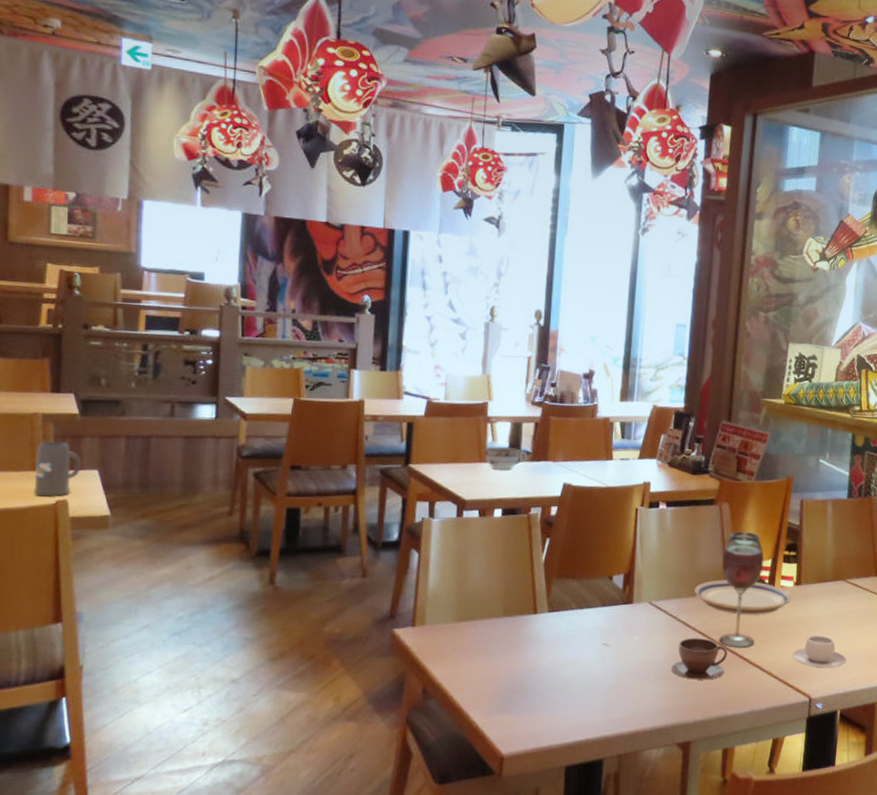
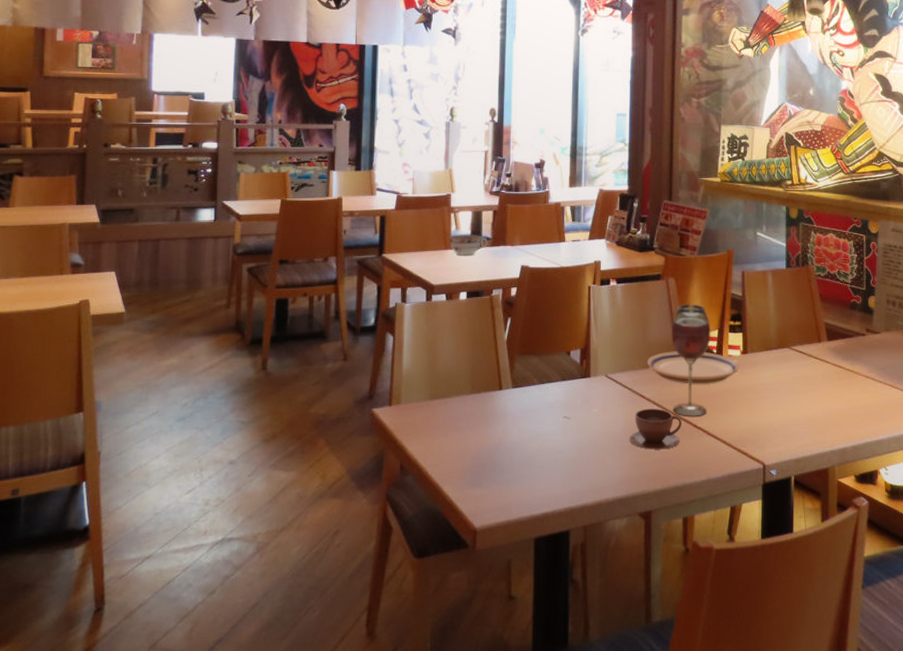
beer mug: present [34,440,81,497] -> none [61,247,101,298]
teacup: present [792,635,847,668] -> none [743,402,797,434]

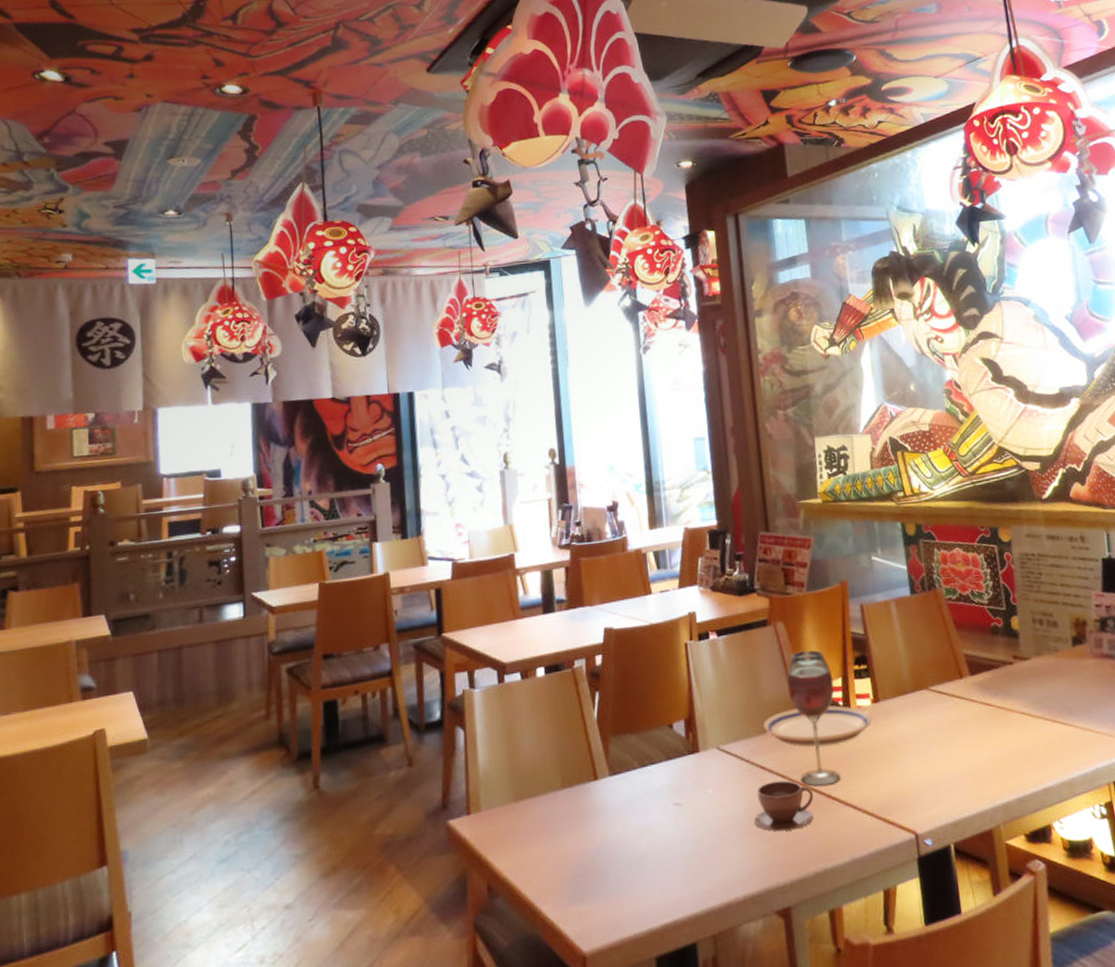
teacup: present [449,235,488,257] -> none [517,598,563,626]

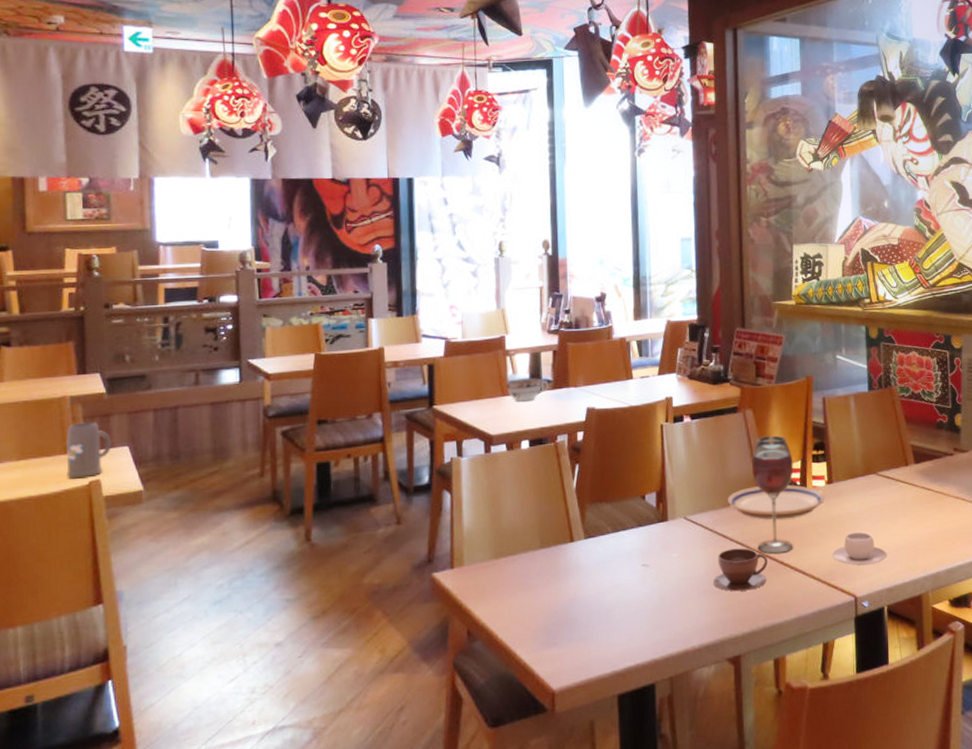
beer mug: none [71,666,116,729] -> present [66,421,112,479]
teacup: none [517,598,563,626] -> present [506,378,549,403]
teacup: none [885,757,949,797] -> present [832,531,887,565]

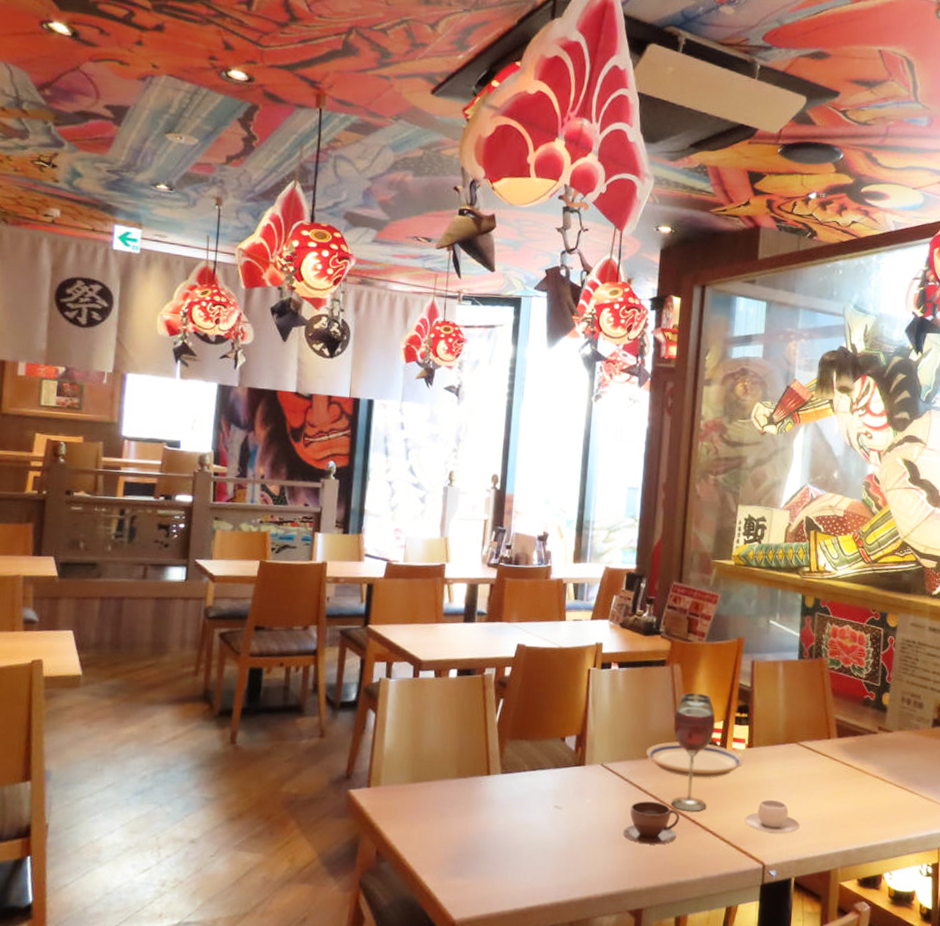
beer mug: present [66,421,112,479] -> none [11,602,58,657]
teacup: present [506,378,549,403] -> none [441,608,483,632]

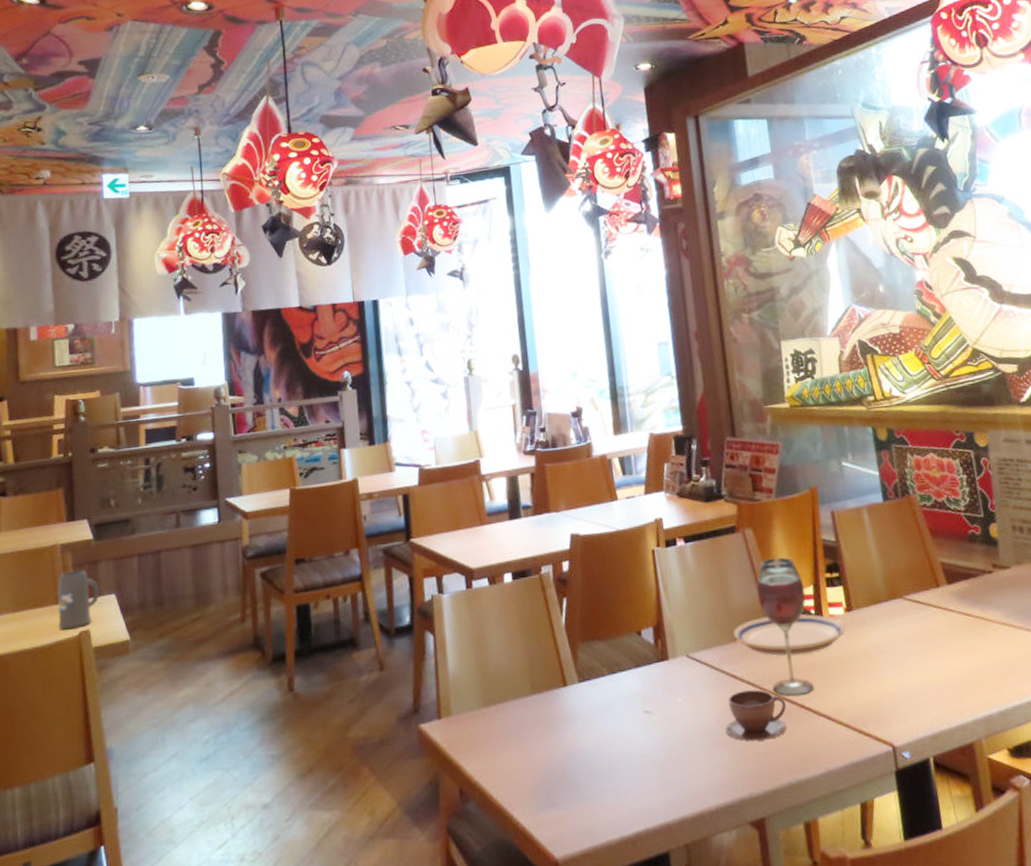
beer mug: none [11,602,58,657] -> present [57,569,100,630]
teacup: present [744,799,800,833] -> none [860,667,927,708]

